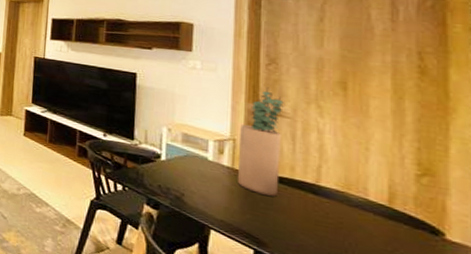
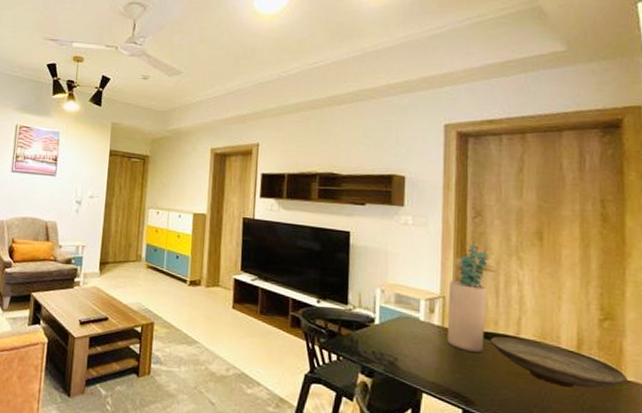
decorative bowl: none [286,182,452,247] -> present [491,336,627,389]

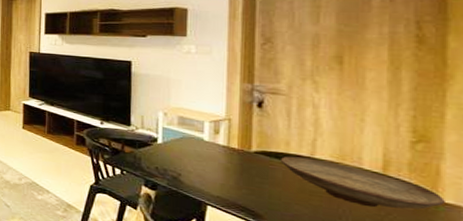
vase: present [446,240,488,354] -> none [232,66,279,172]

